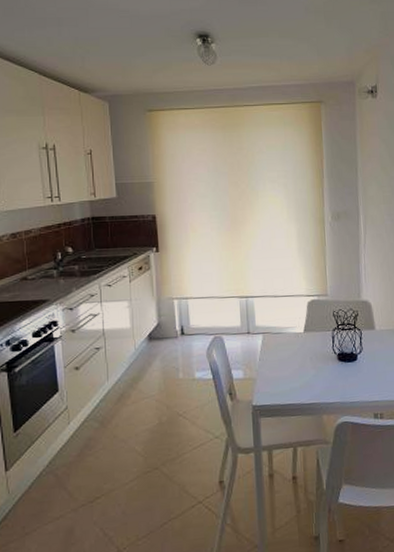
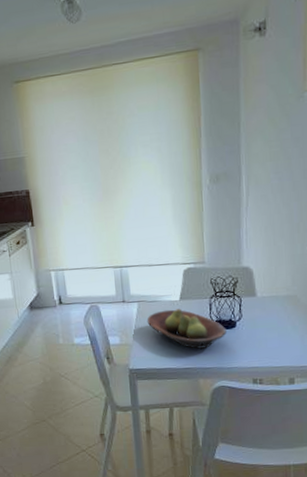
fruit bowl: none [271,341,349,383] -> present [147,308,227,349]

